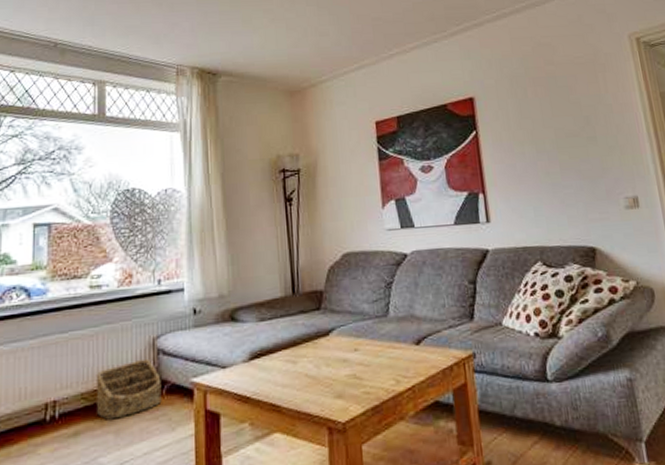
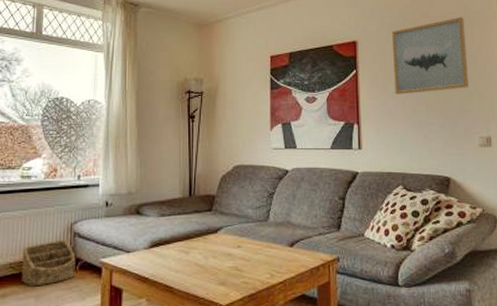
wall art: none [513,61,607,156] -> present [392,17,469,95]

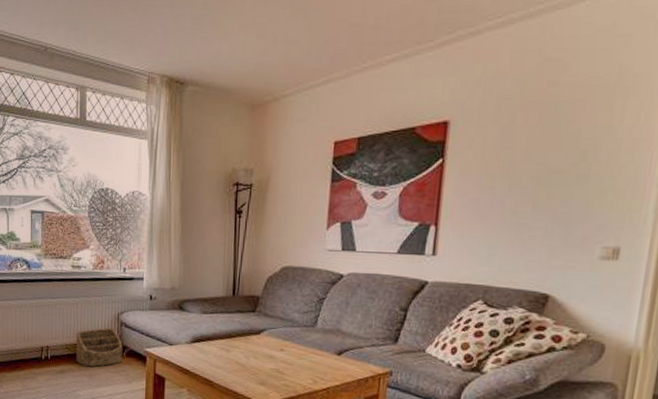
wall art: present [392,17,469,95] -> none [491,83,615,191]

